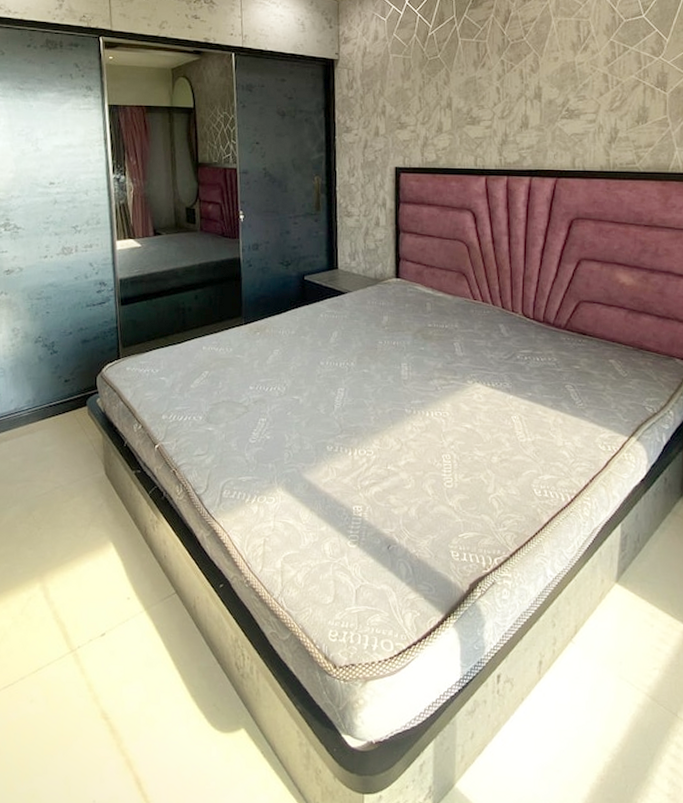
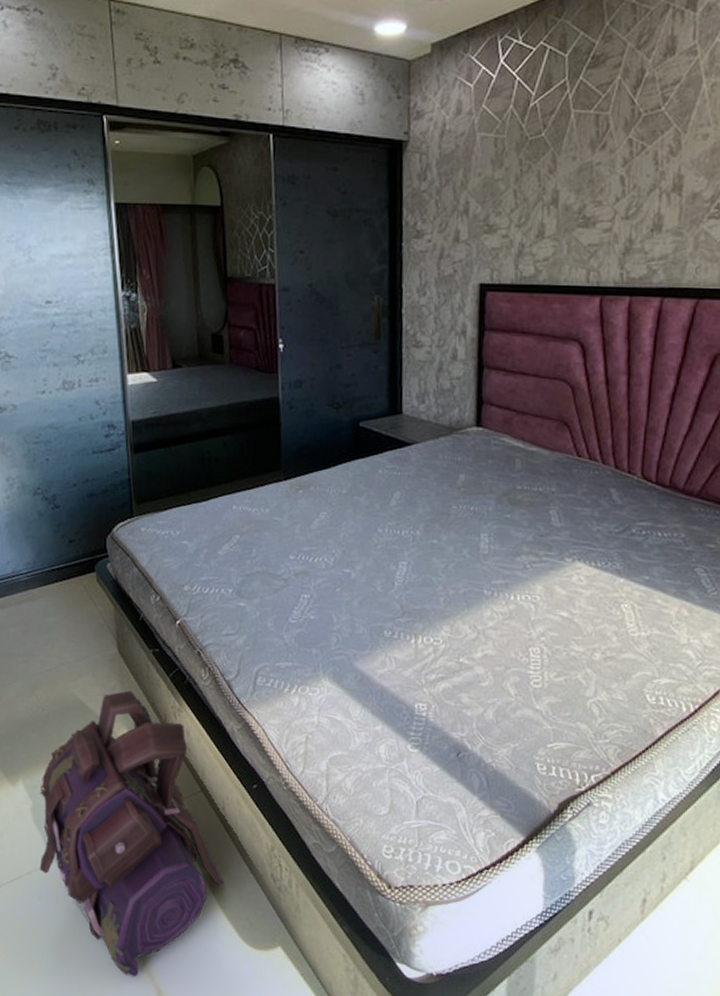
backpack: none [32,507,195,768] -> present [39,690,224,977]

